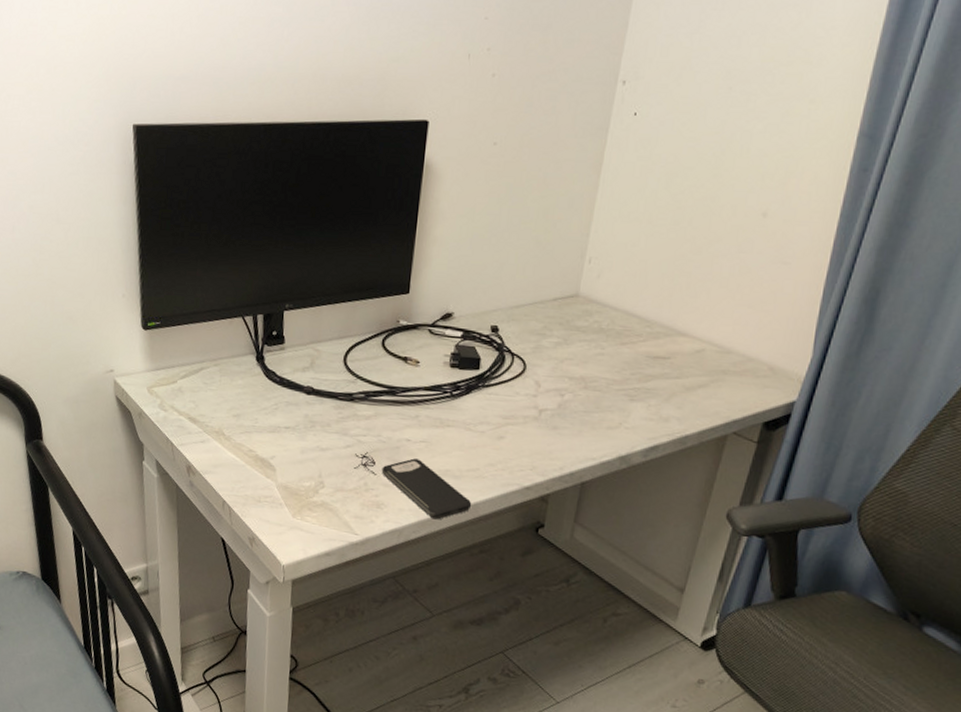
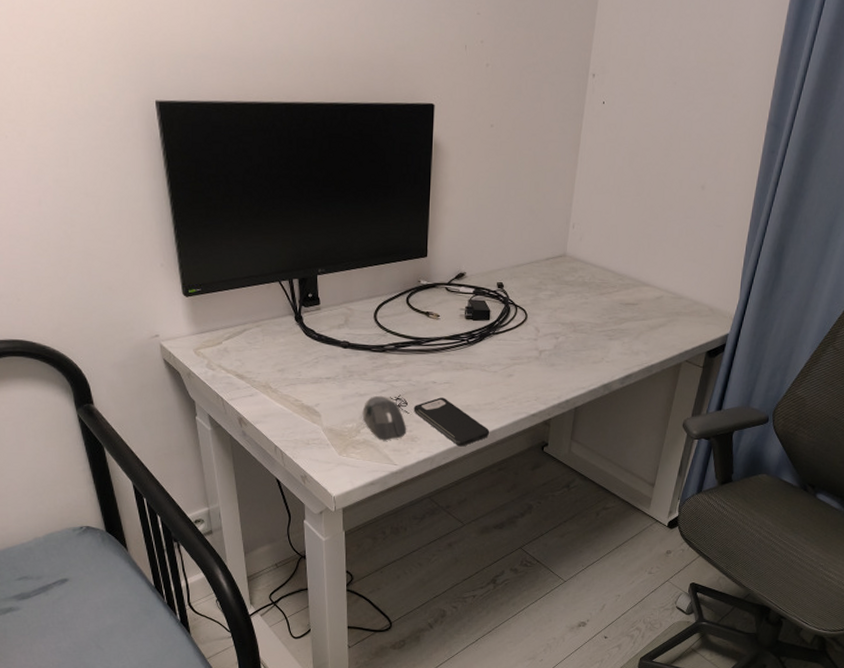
mouse: none [322,451,373,505] -> present [362,395,407,441]

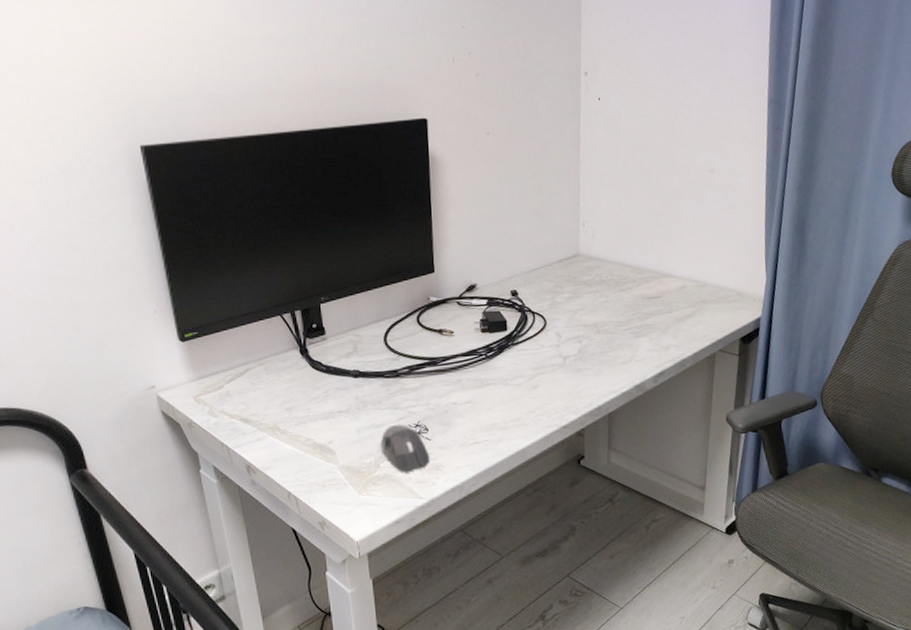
phone: present [413,397,490,447] -> none [435,418,520,470]

